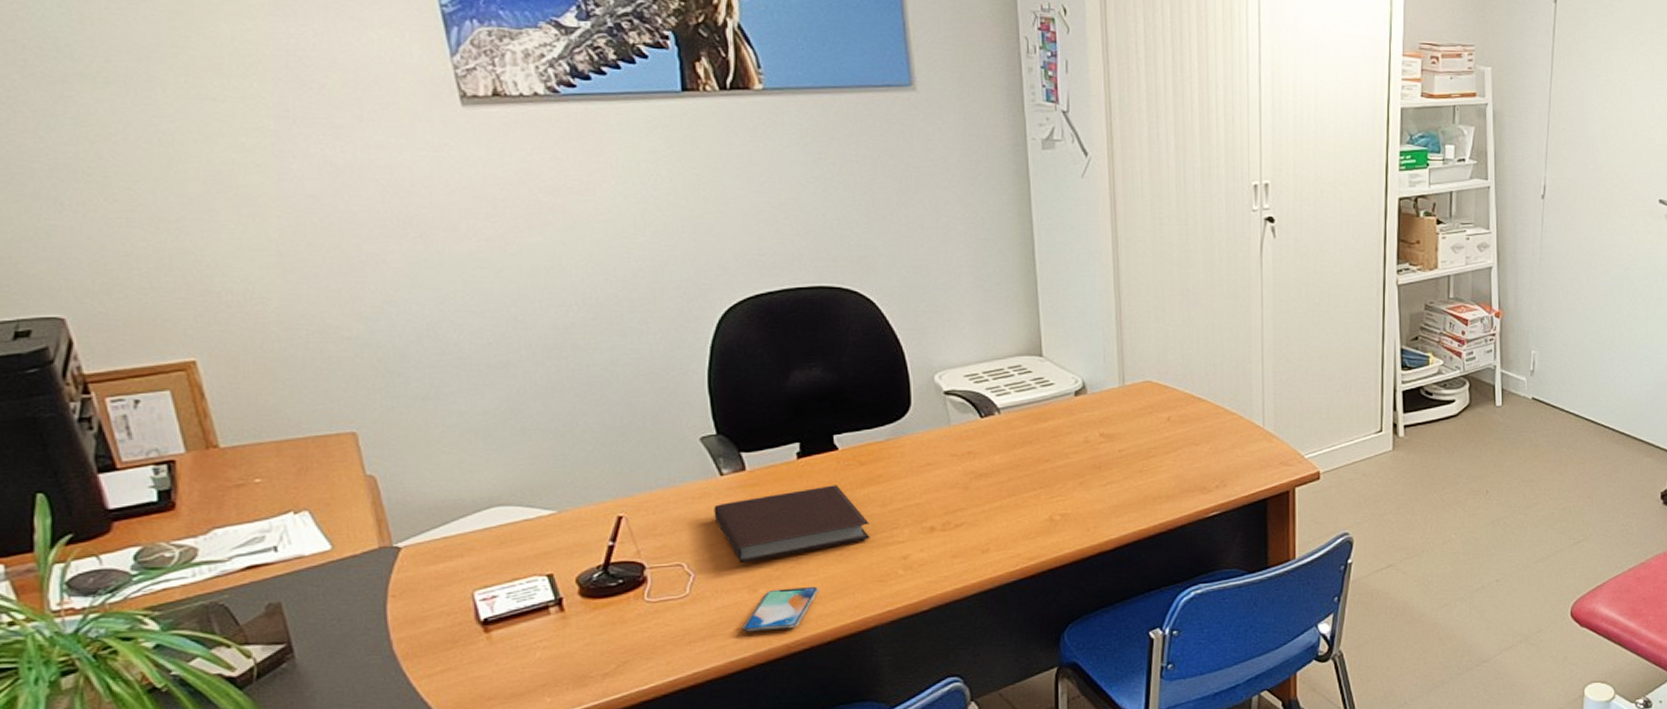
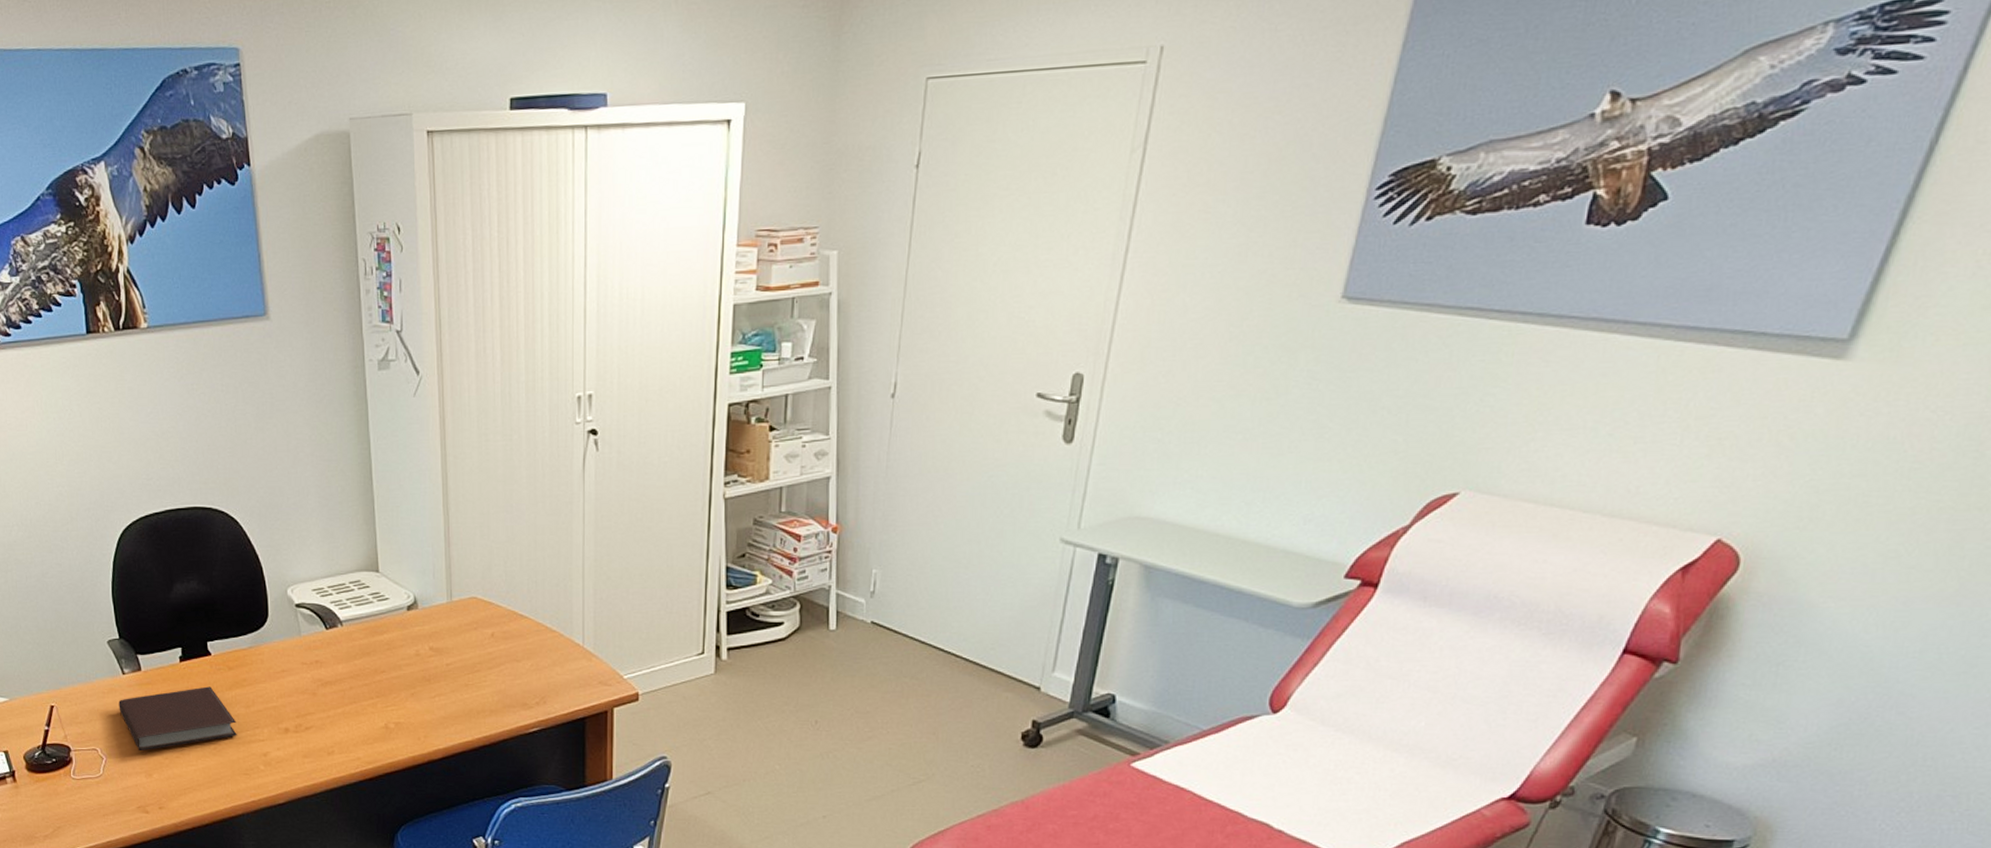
smartphone: present [741,587,820,632] -> none [141,775,199,811]

